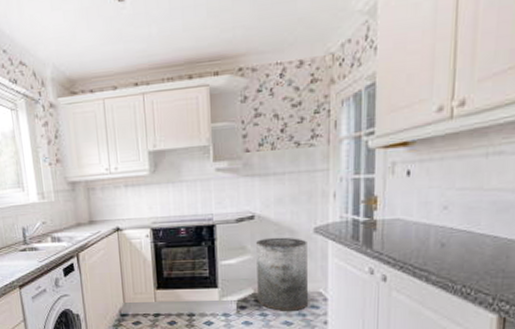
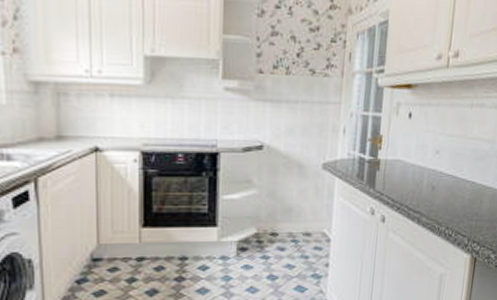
trash can: present [256,237,309,311] -> none [260,171,315,253]

